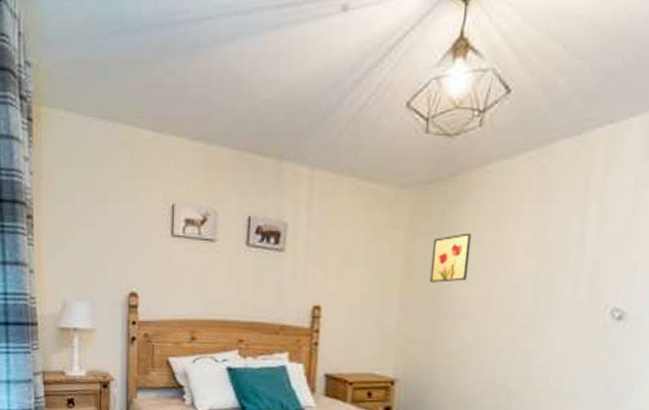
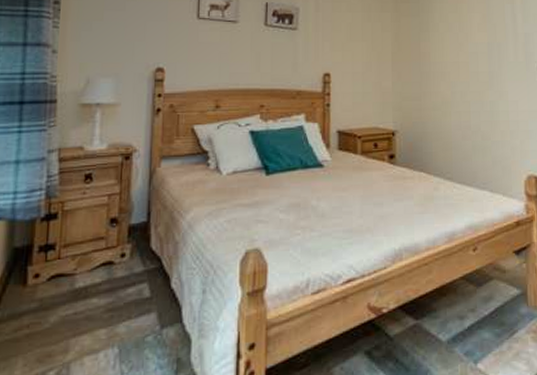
wall art: present [429,232,472,283] -> none [413,14,441,52]

